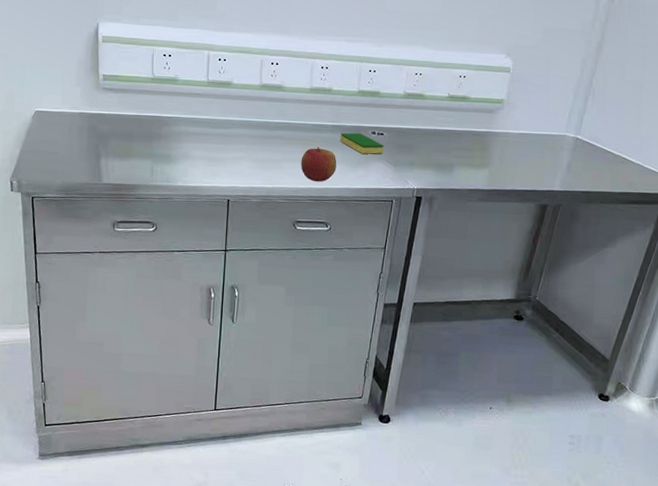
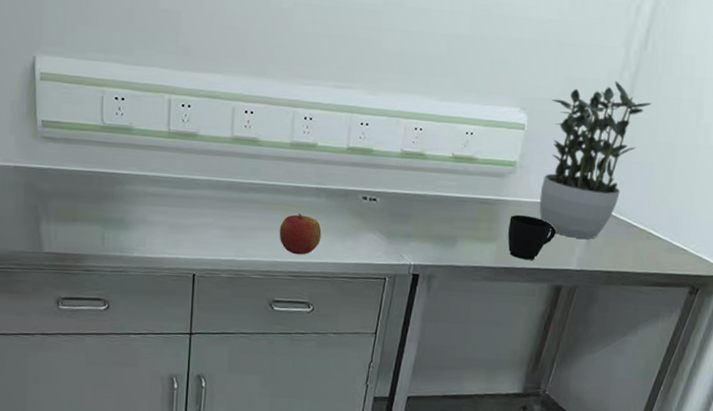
dish sponge: present [340,132,384,154] -> none [325,197,377,223]
cup: none [498,144,541,183] -> present [508,214,557,260]
potted plant: none [525,29,620,164] -> present [539,80,652,239]

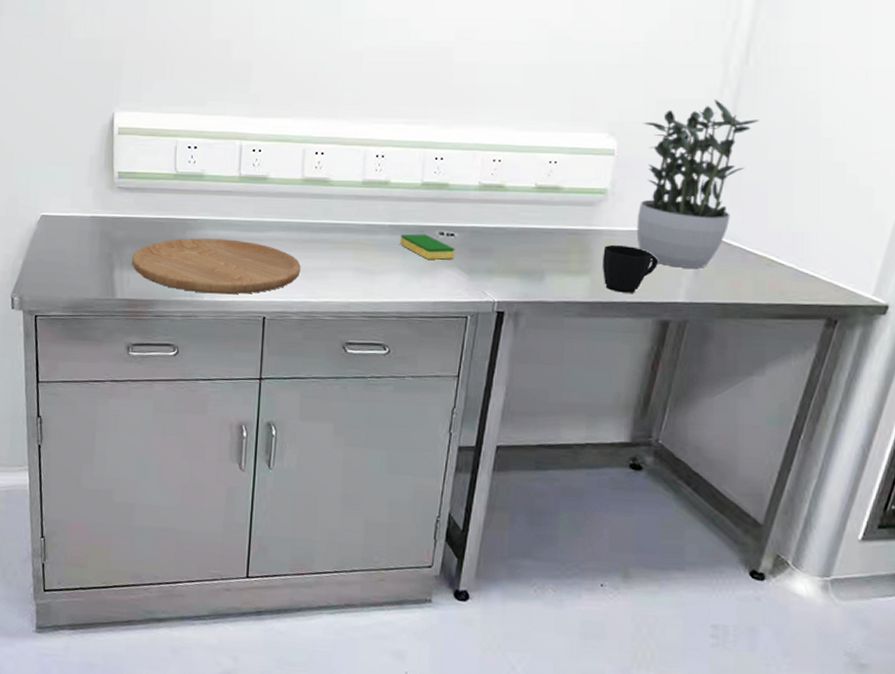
cutting board: none [58,193,230,251] -> present [131,238,301,295]
apple: present [279,212,322,255] -> none [352,251,396,295]
dish sponge: none [325,197,377,223] -> present [400,234,455,260]

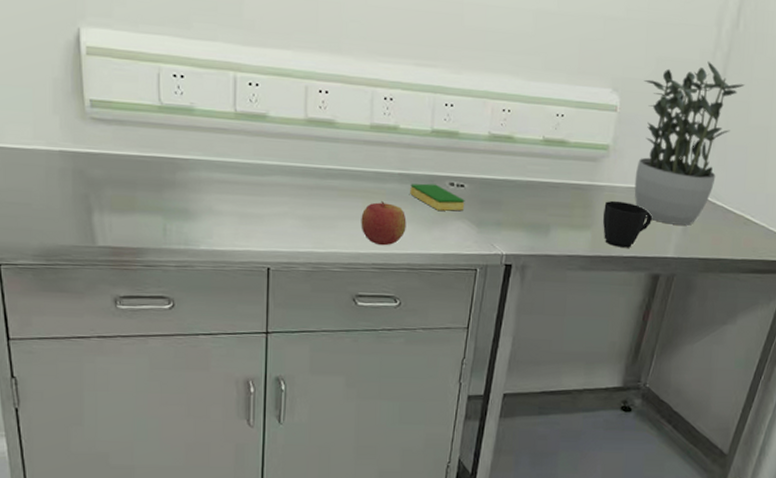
cutting board: present [131,238,301,295] -> none [113,180,307,244]
apple: none [352,251,396,295] -> present [361,200,407,246]

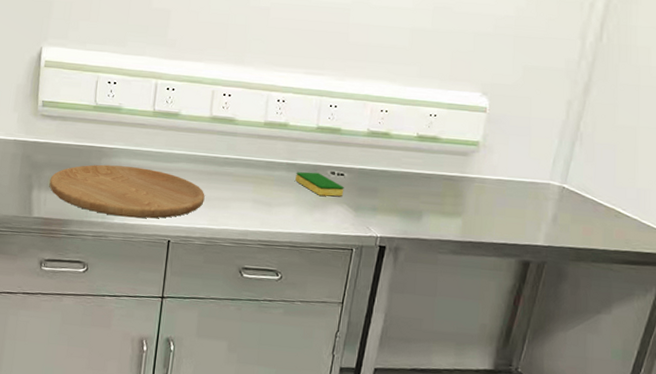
cutting board: none [113,180,307,244] -> present [49,164,205,219]
apple: present [361,200,407,246] -> none [250,185,291,225]
cup: present [603,200,653,248] -> none [473,191,522,235]
potted plant: present [634,60,745,226] -> none [503,69,611,216]

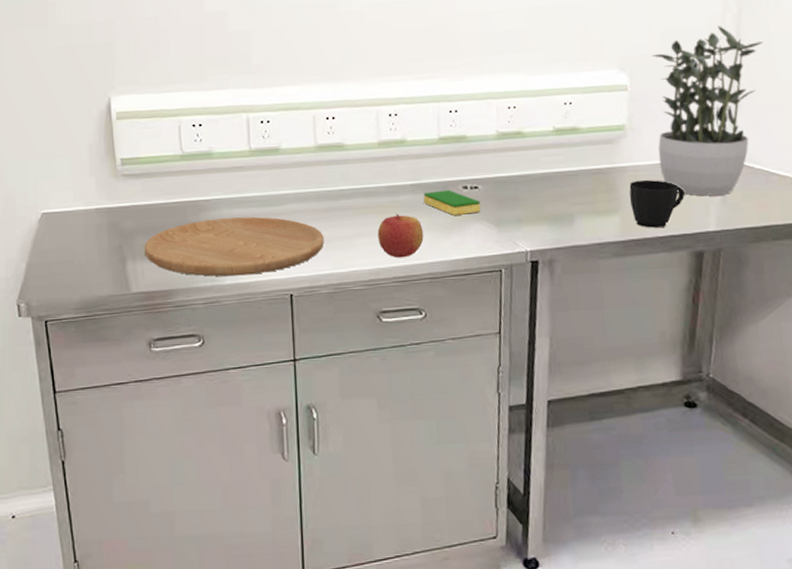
apple: none [250,185,291,225] -> present [377,213,424,258]
cup: none [473,191,522,235] -> present [629,179,686,228]
potted plant: none [503,69,611,216] -> present [651,25,764,196]

